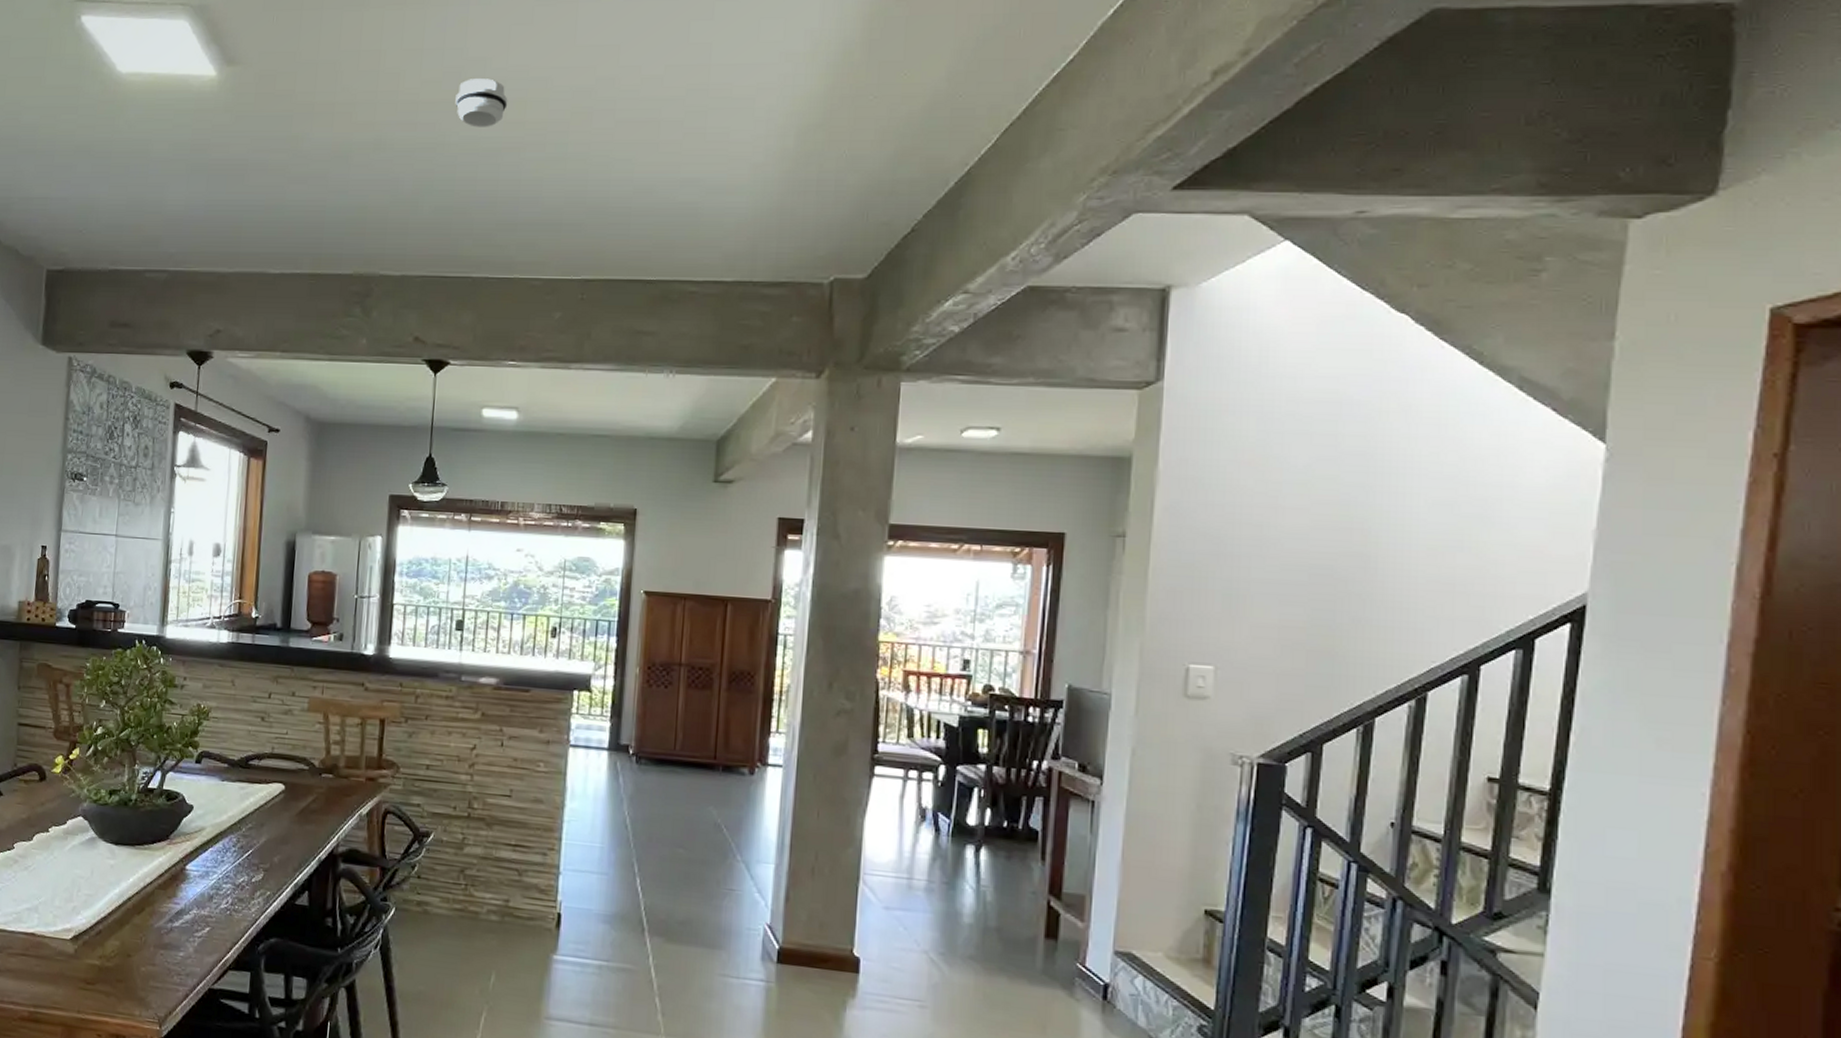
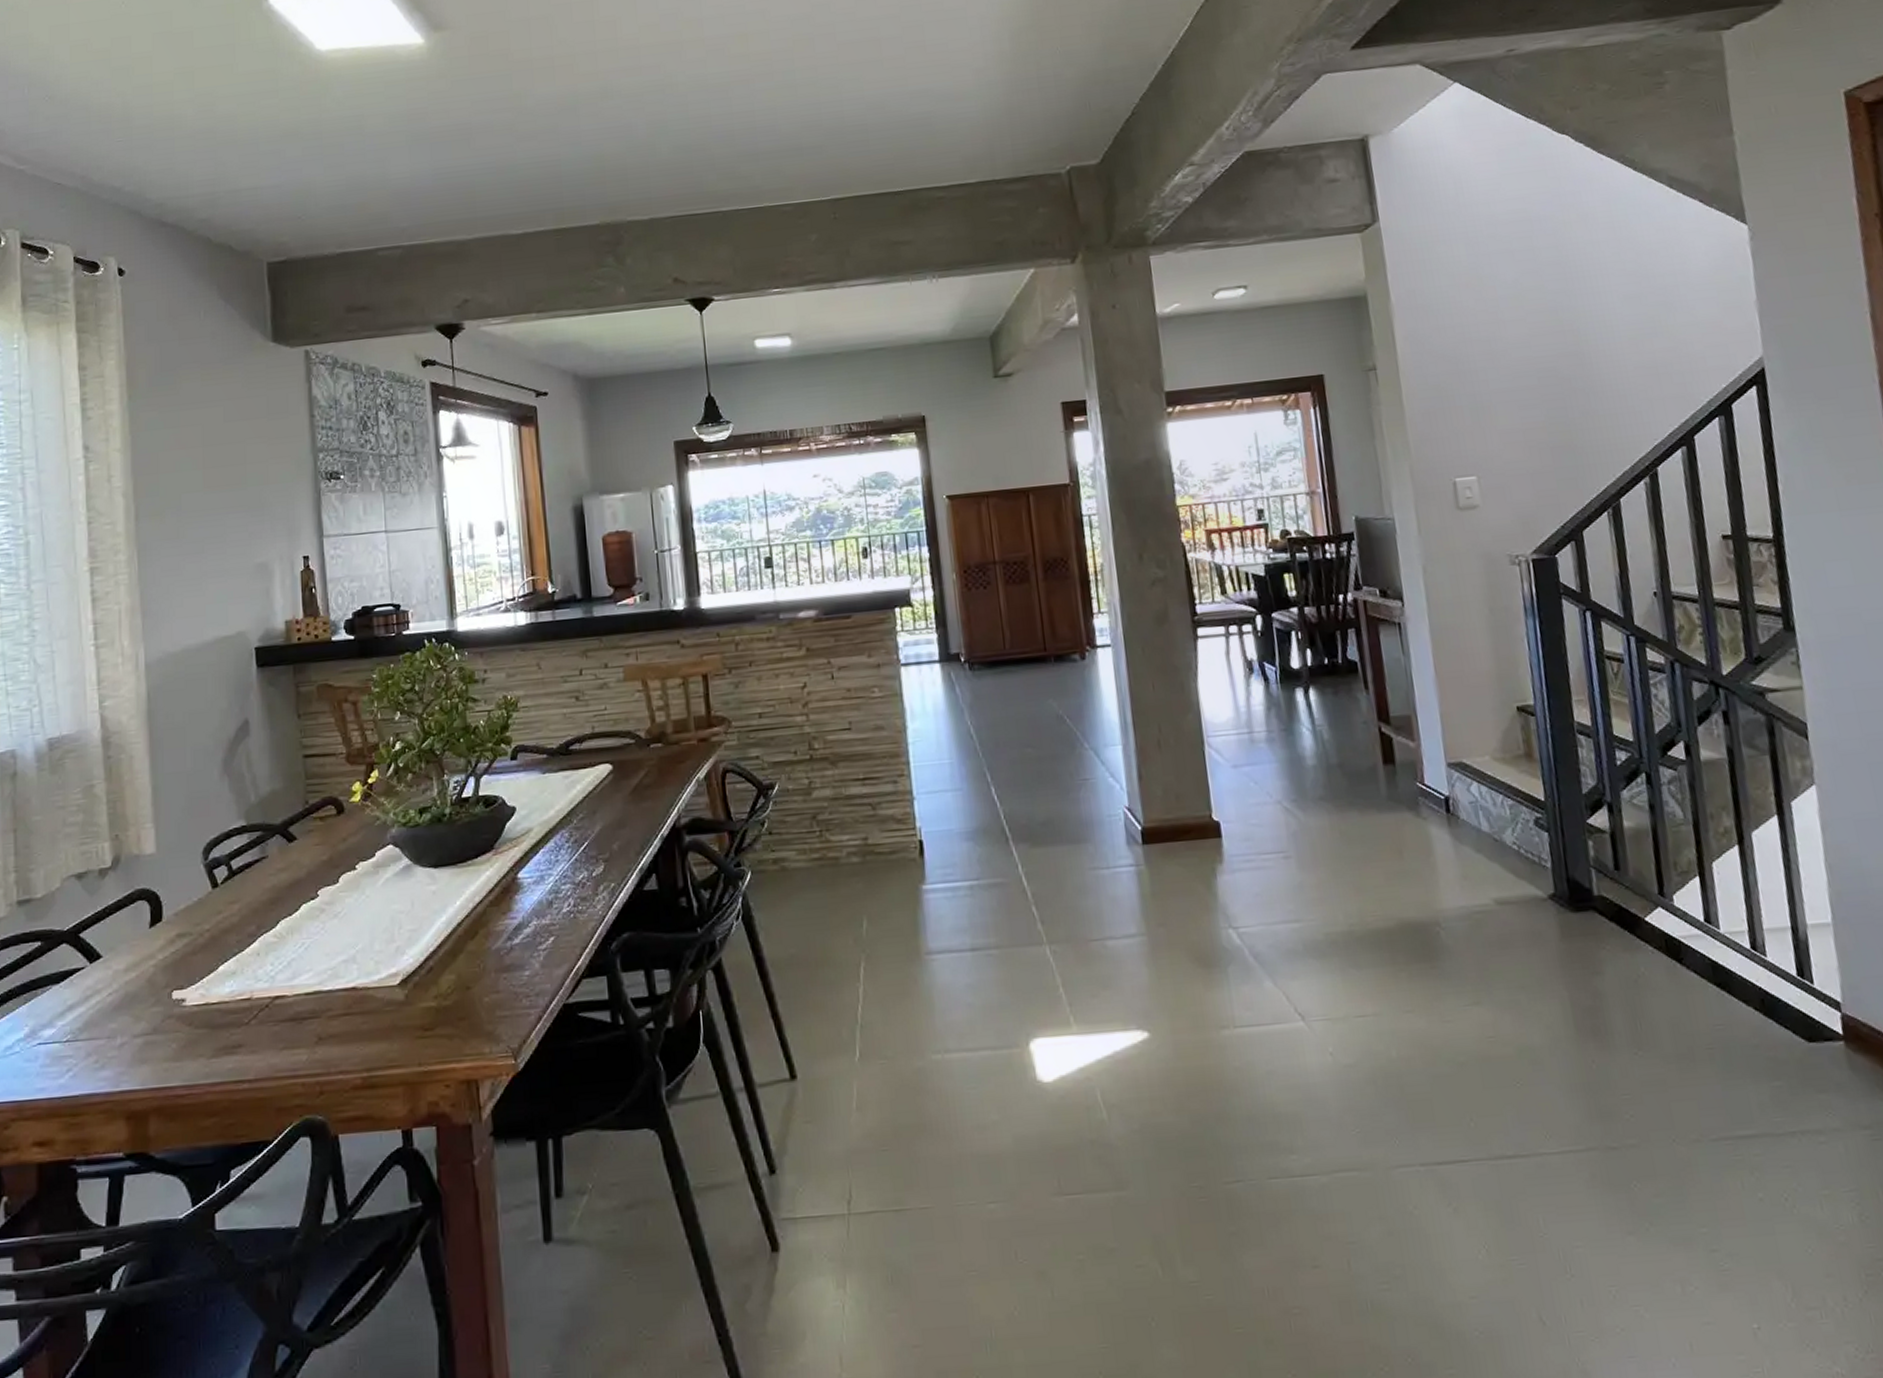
smoke detector: present [455,78,508,127] -> none [676,16,729,65]

